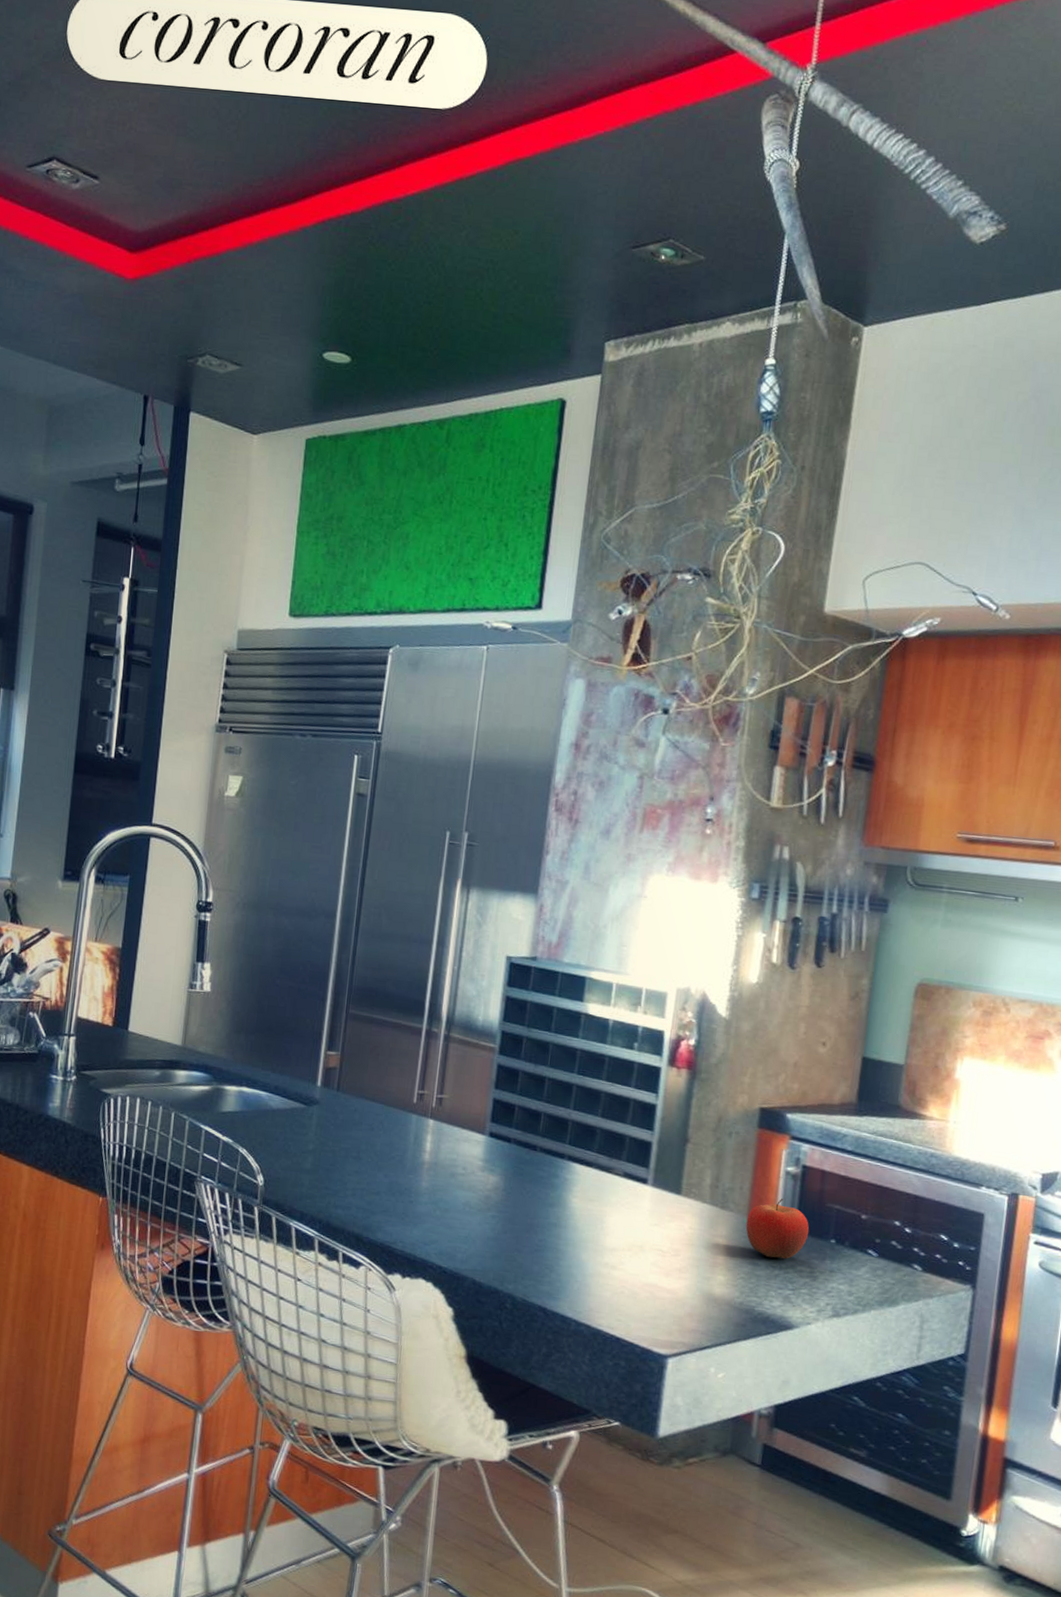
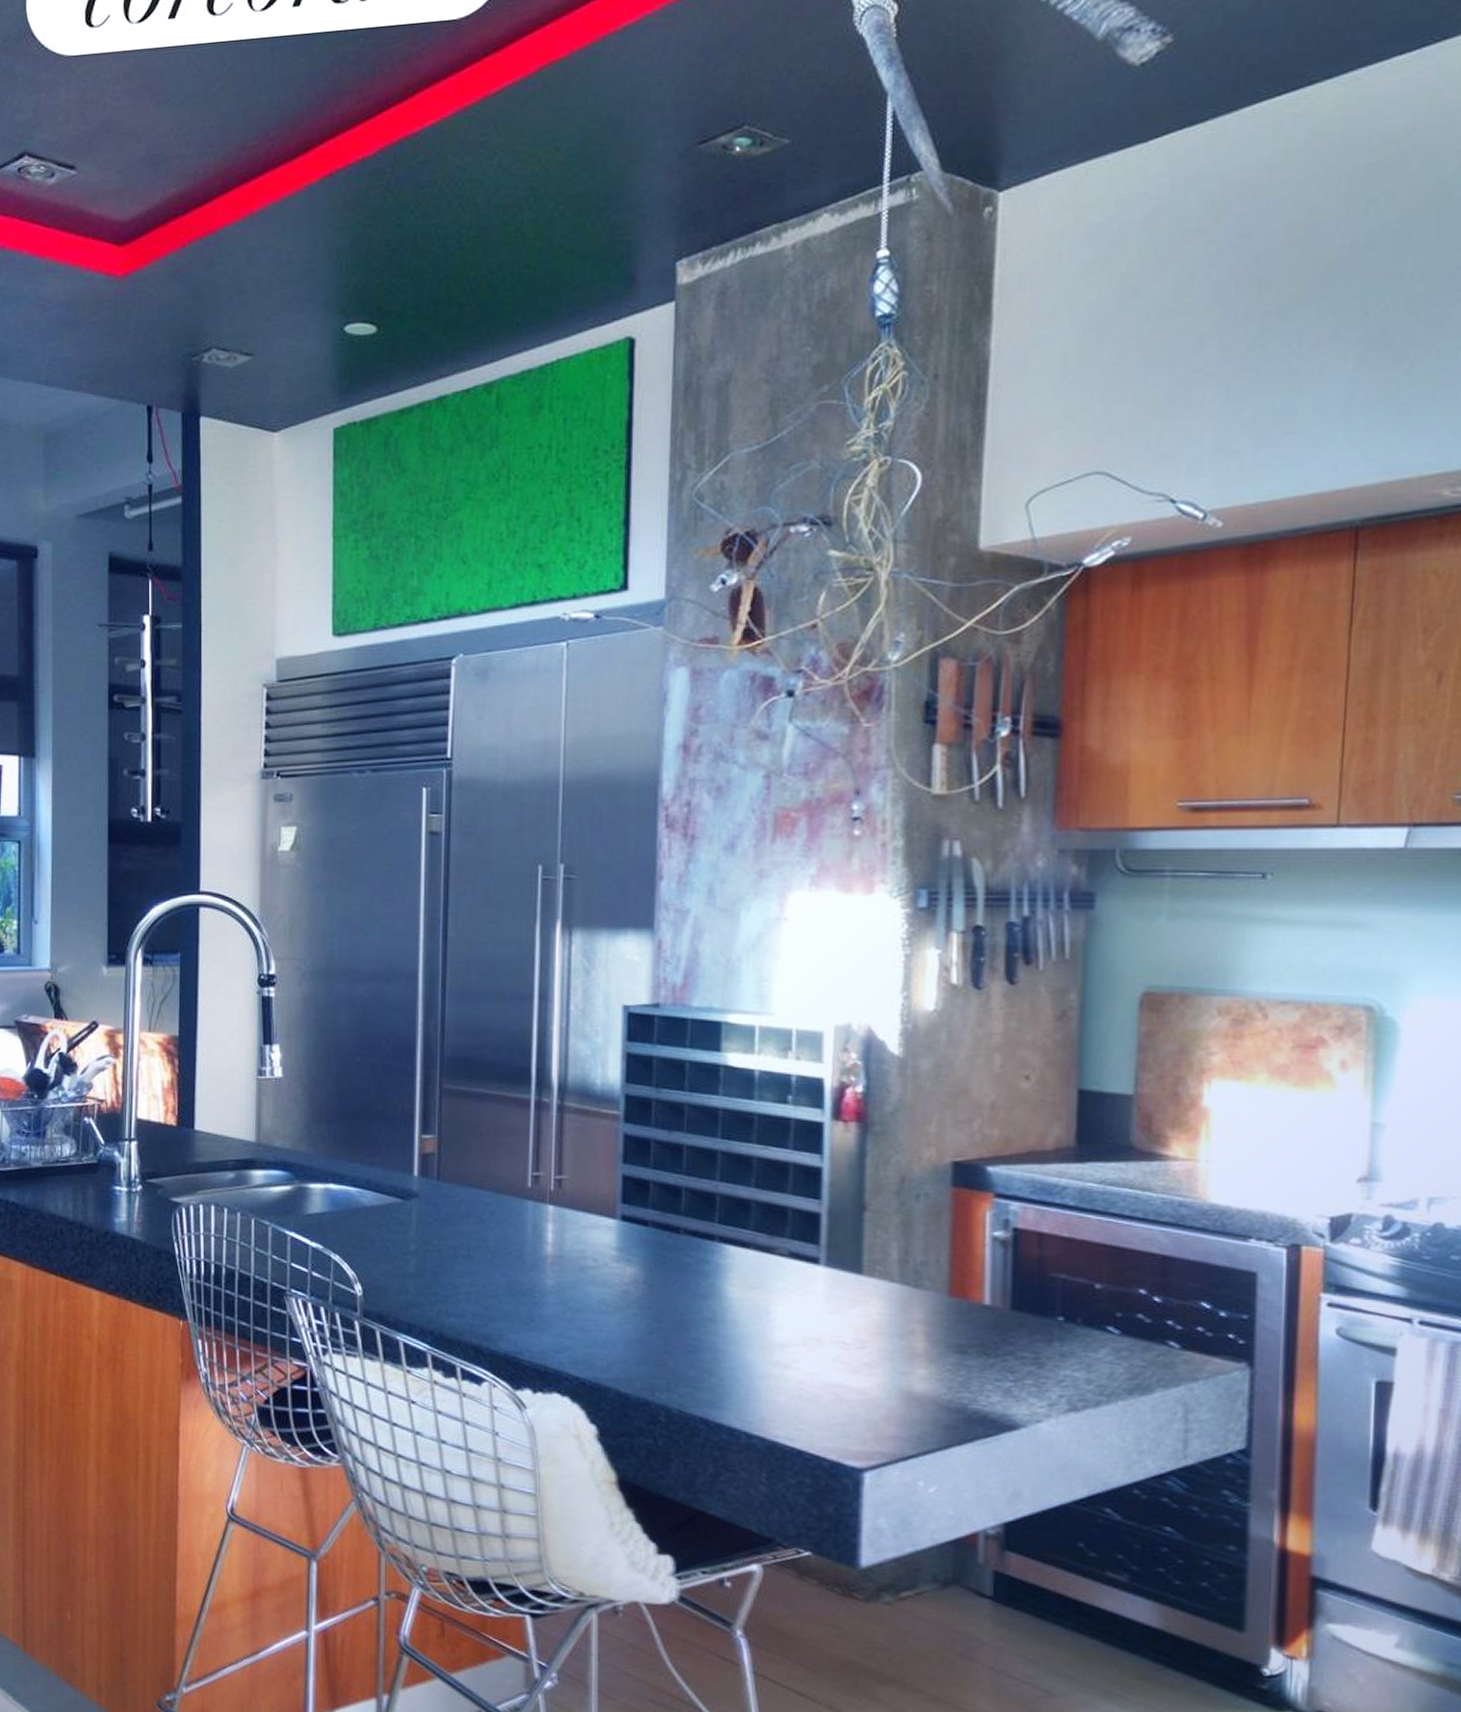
fruit: present [745,1199,809,1259] -> none [947,1271,1029,1344]

